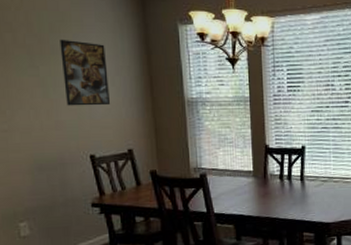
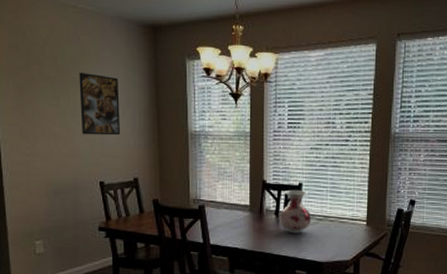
vase: none [284,152,316,197] -> present [280,189,312,234]

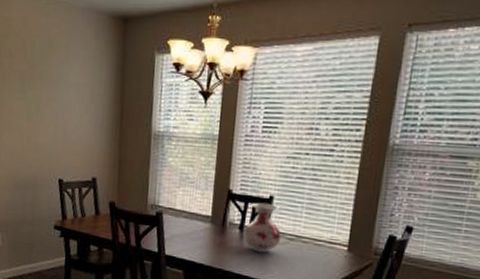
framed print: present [79,72,121,136] -> none [45,65,85,133]

